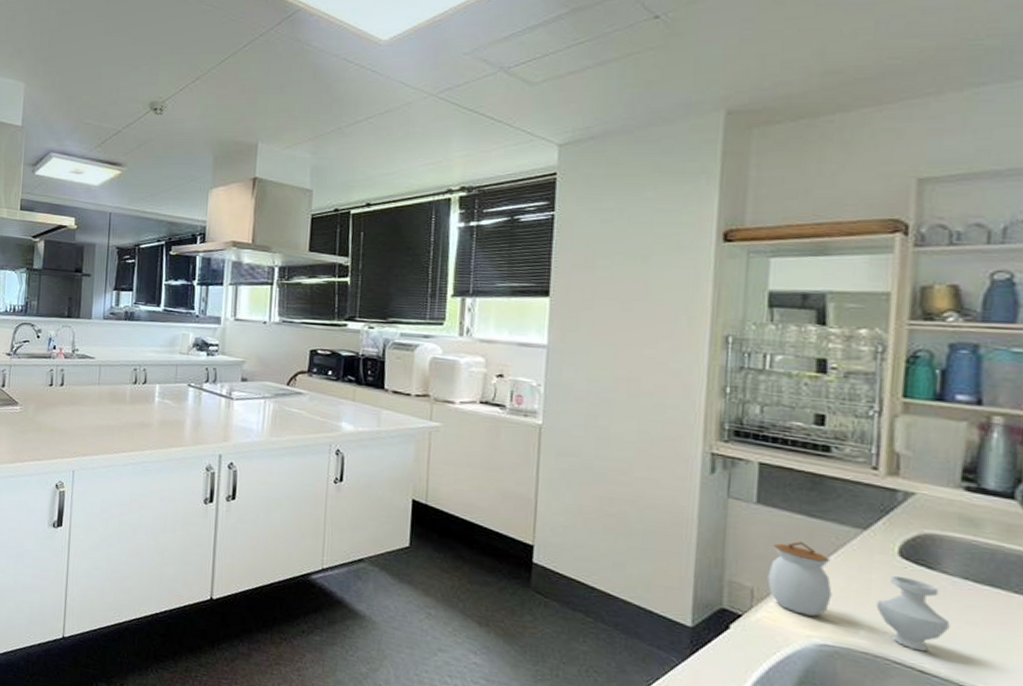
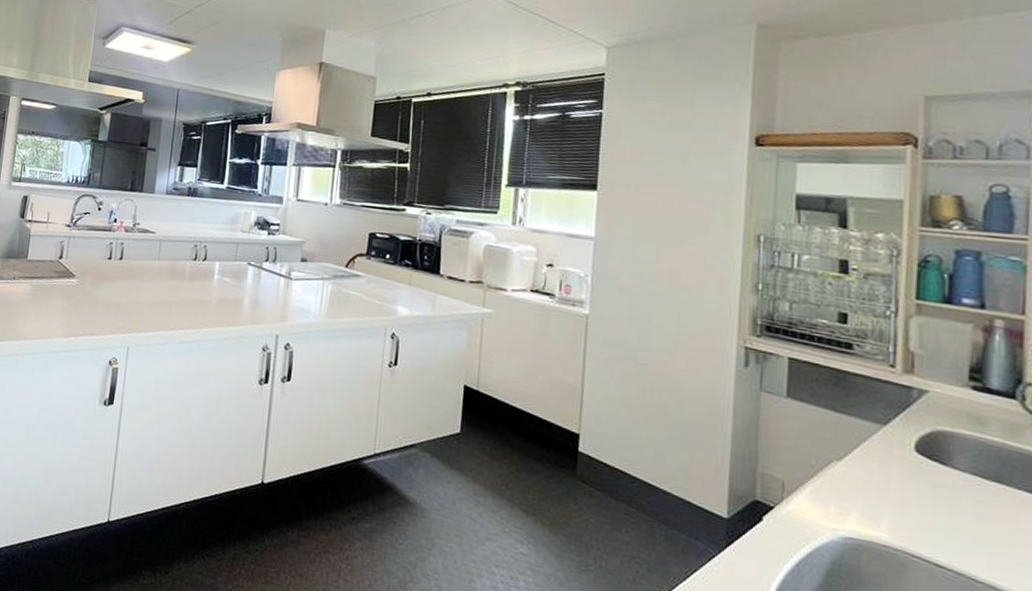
jar: present [767,541,950,652] -> none [797,435,962,546]

